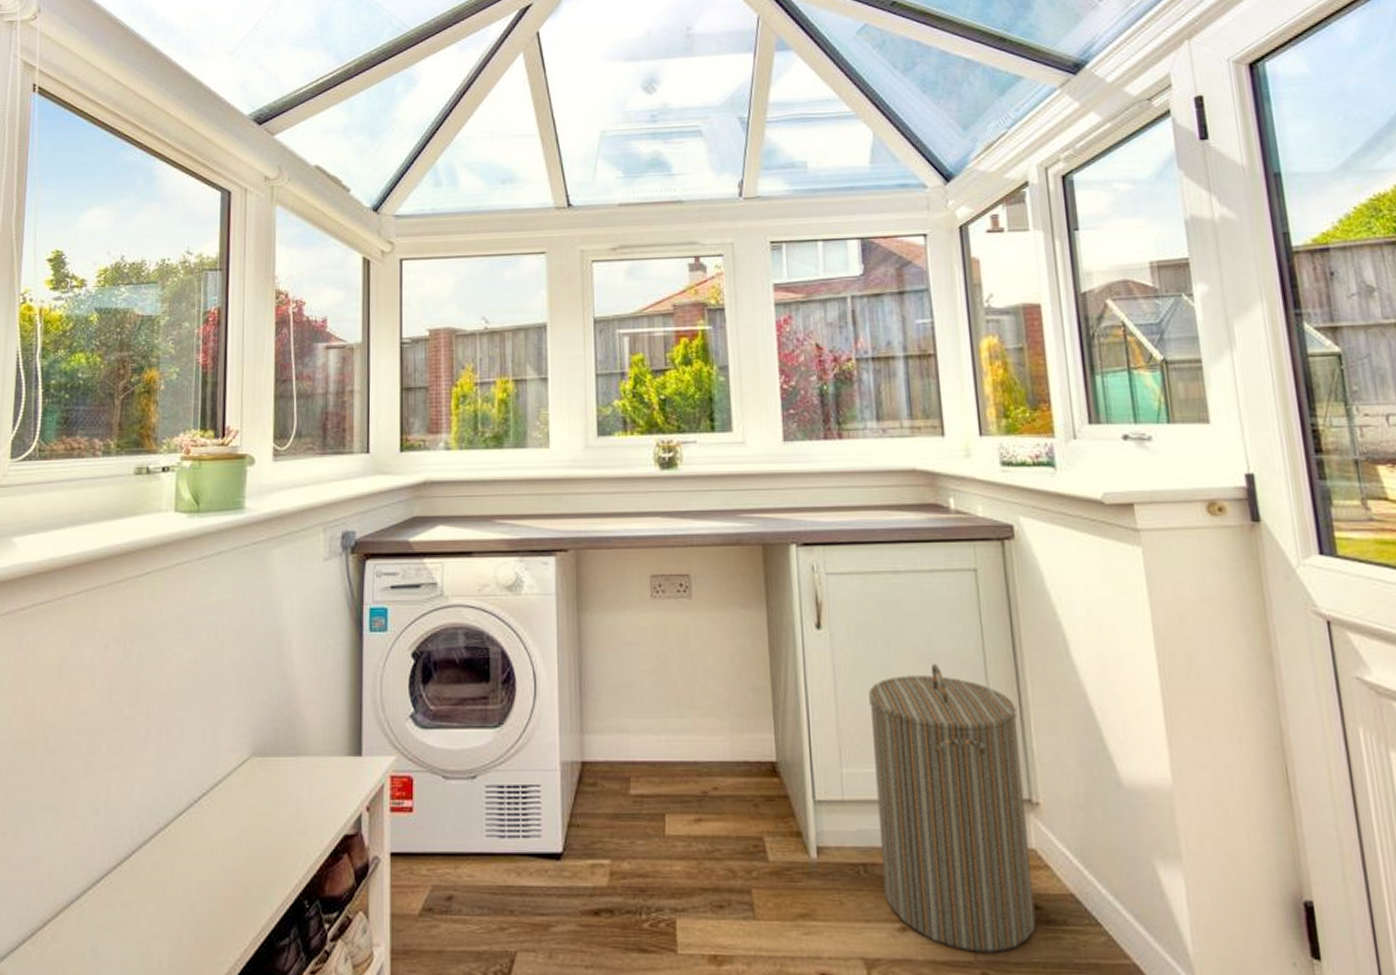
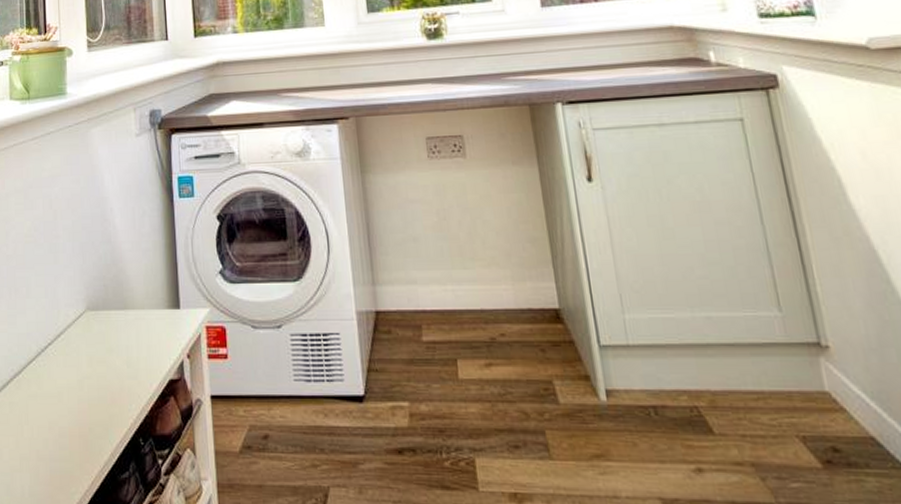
laundry hamper: present [869,664,1036,953] -> none [644,211,836,495]

